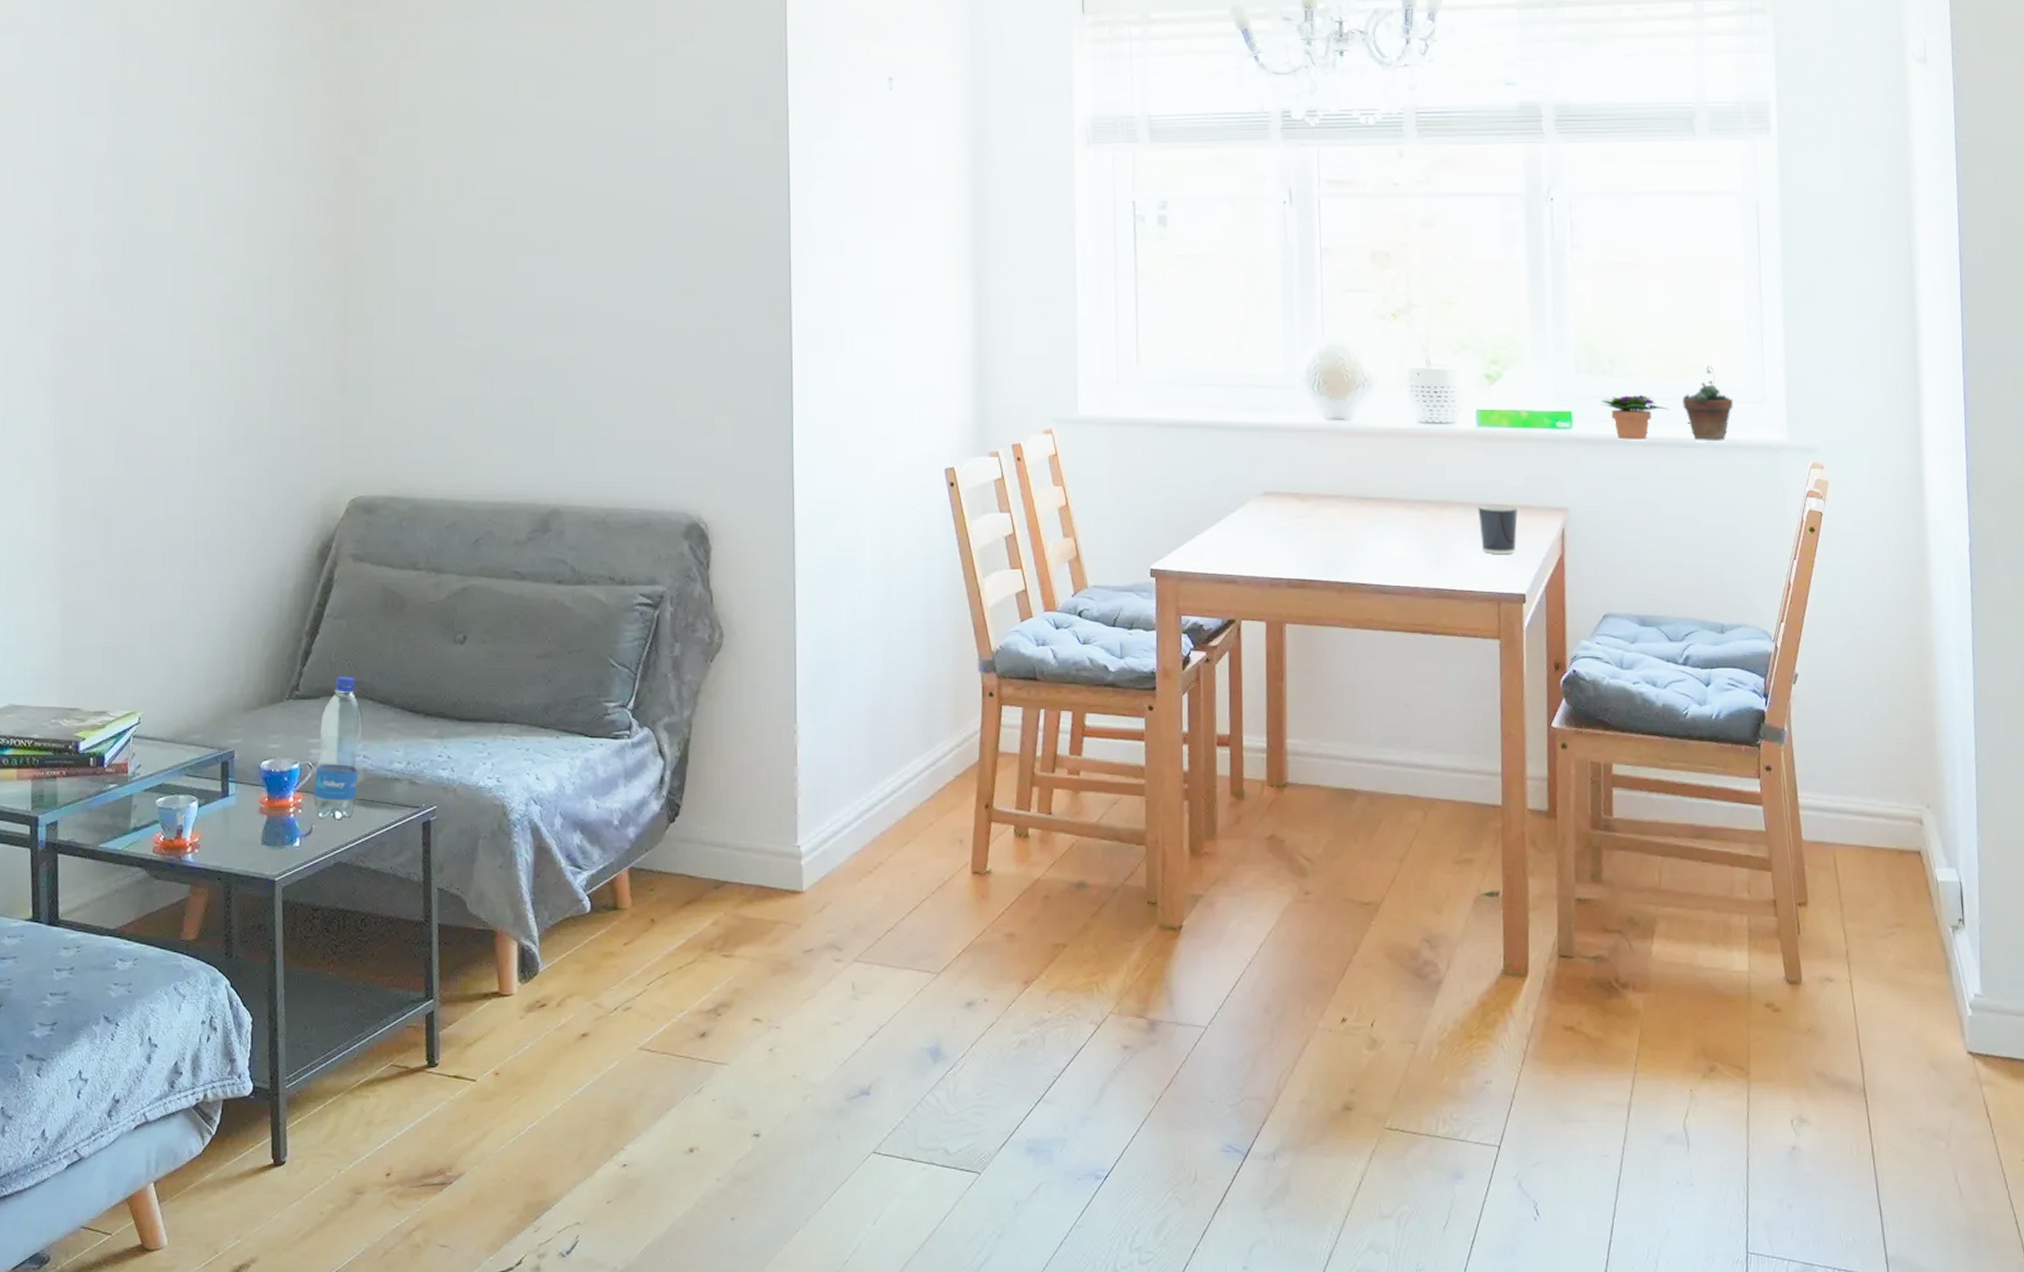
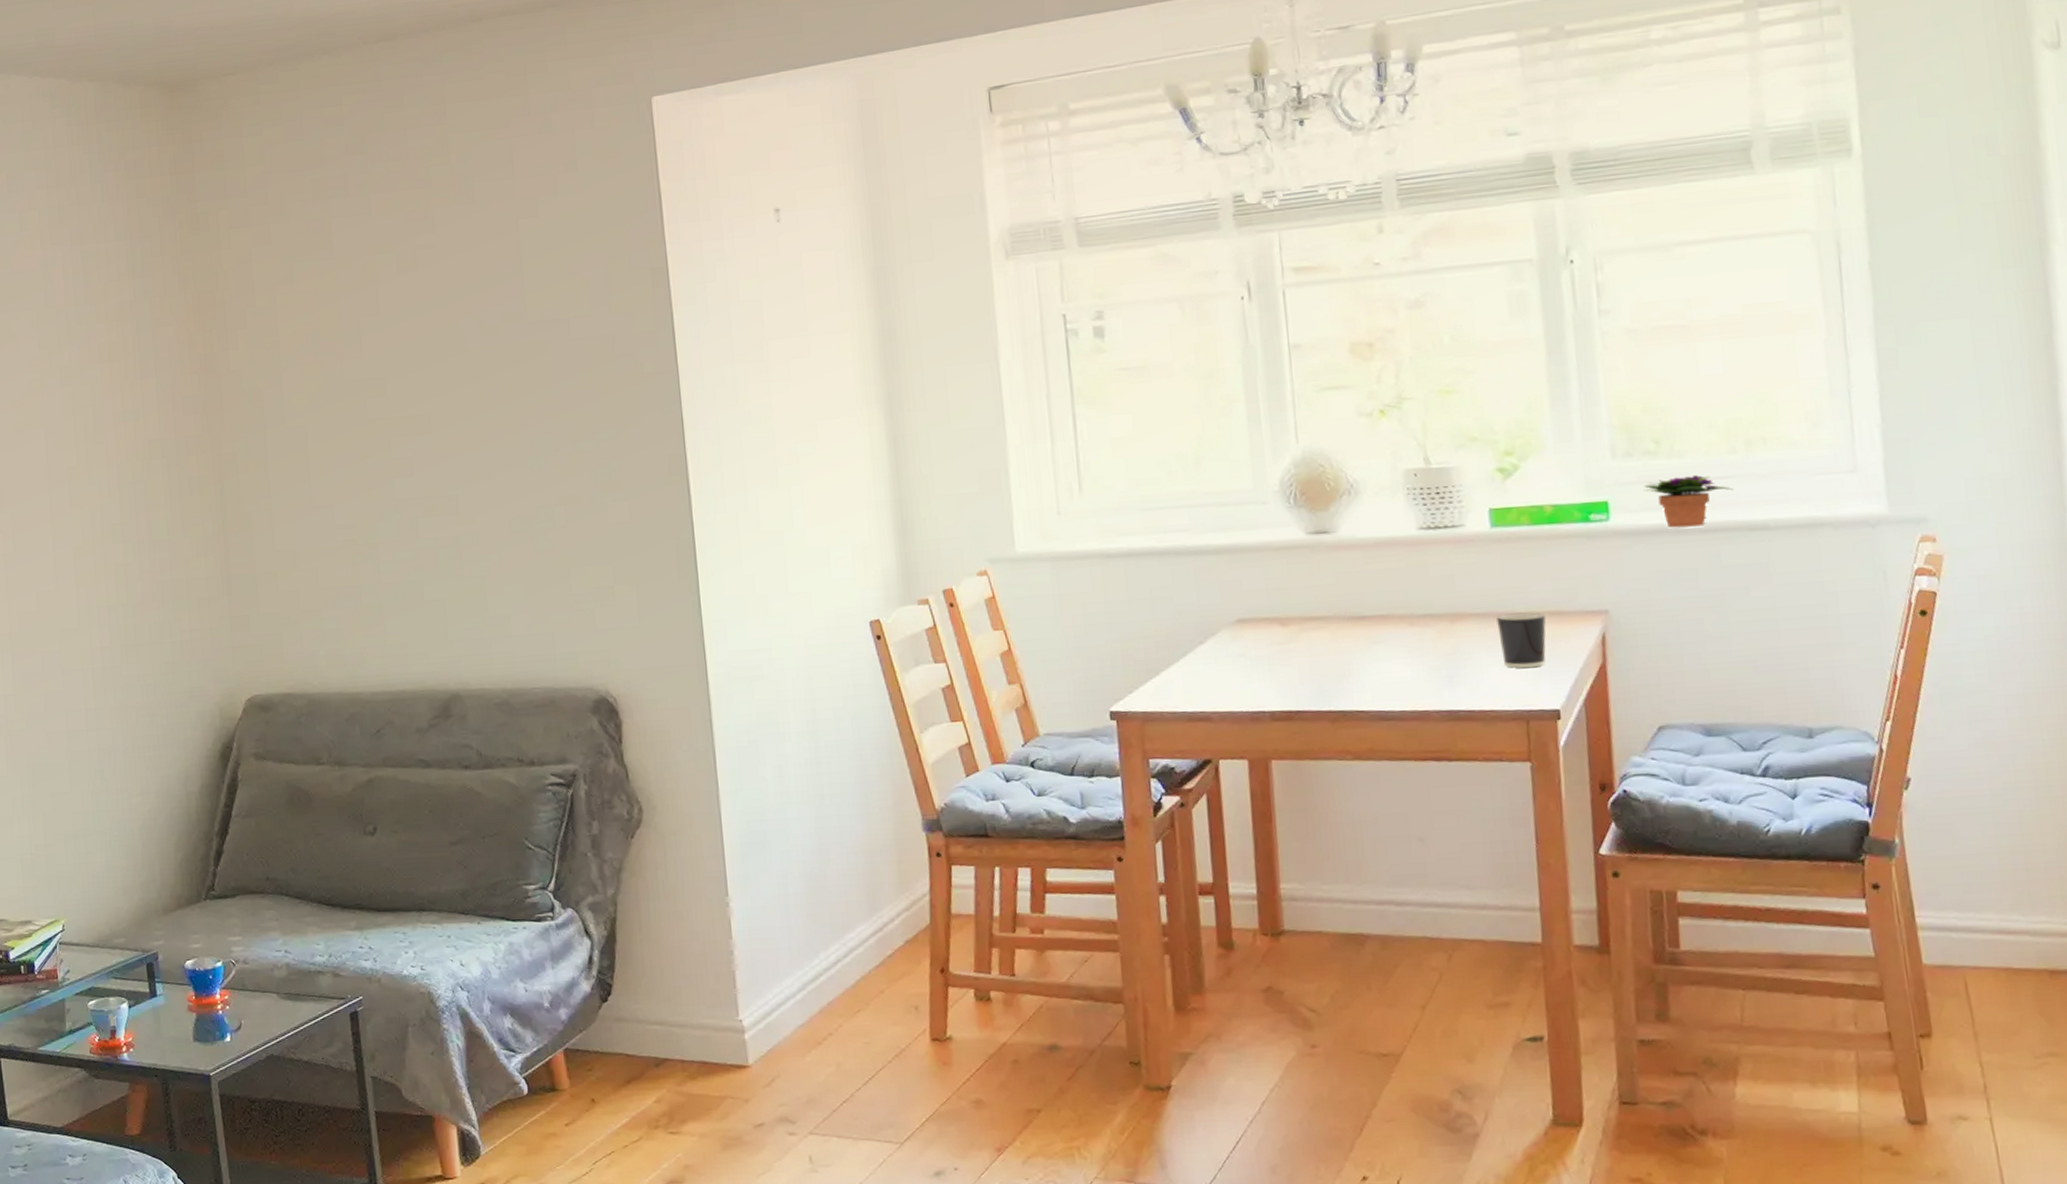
bottle: present [313,676,363,821] -> none [239,873,282,1015]
succulent plant: present [1682,365,1733,442] -> none [1748,433,1815,523]

